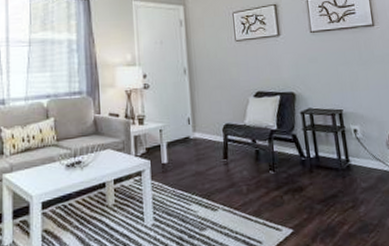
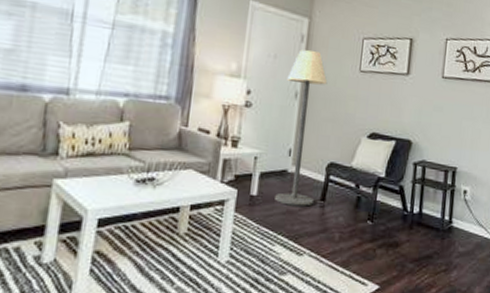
floor lamp: none [174,31,219,168] -> present [275,50,328,207]

